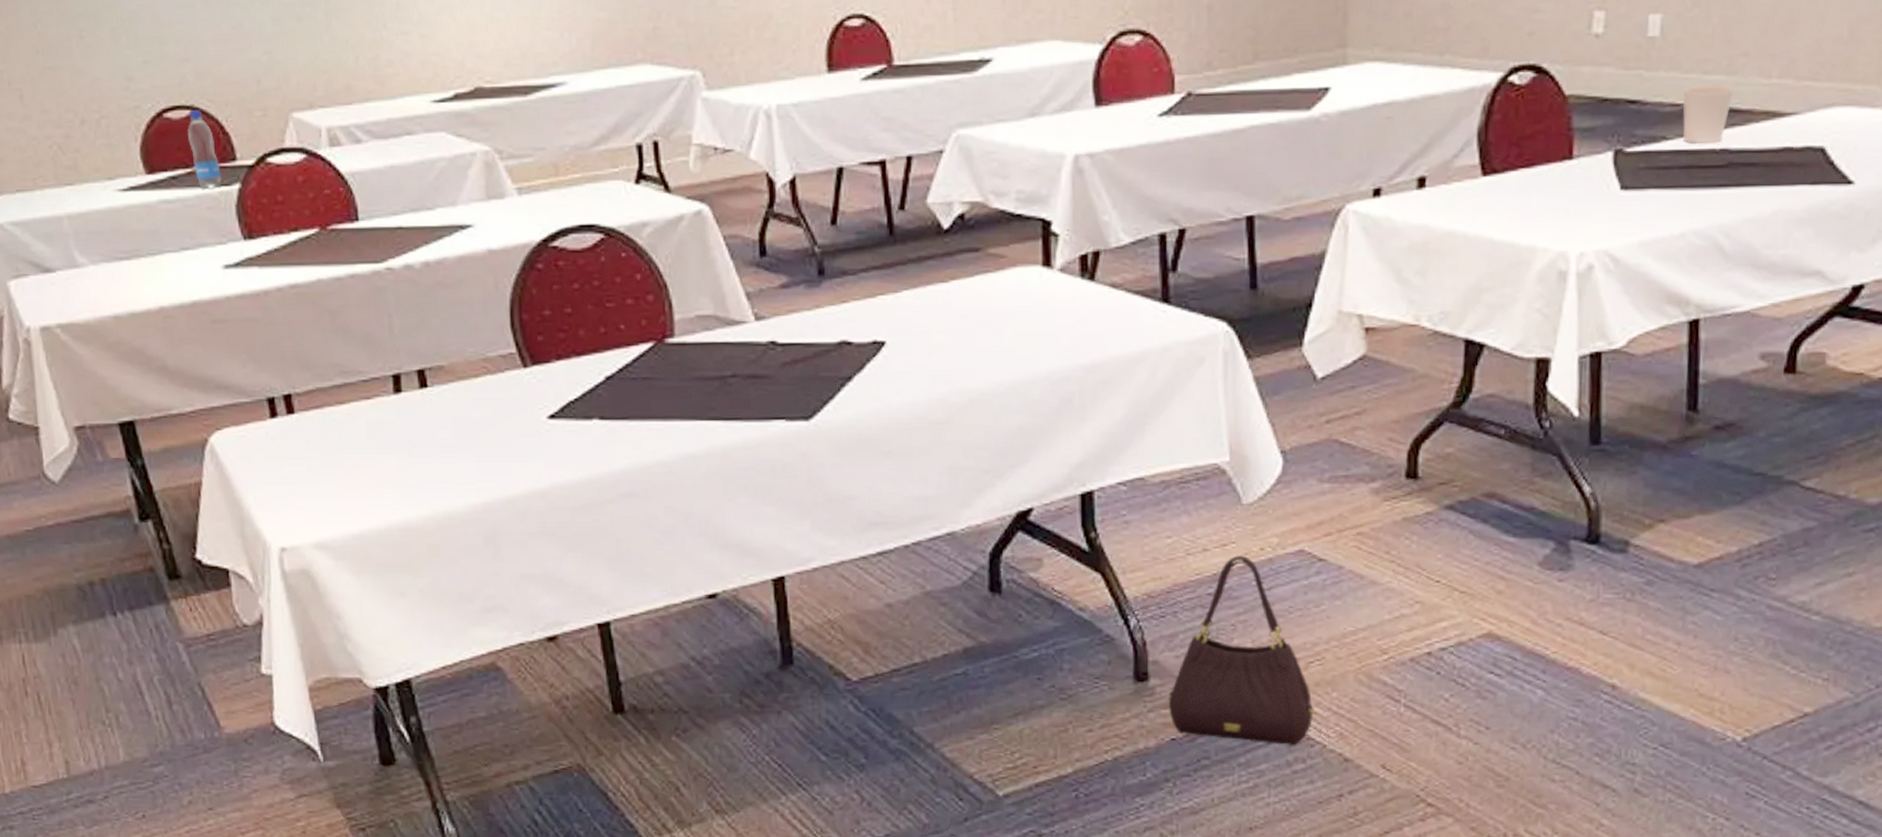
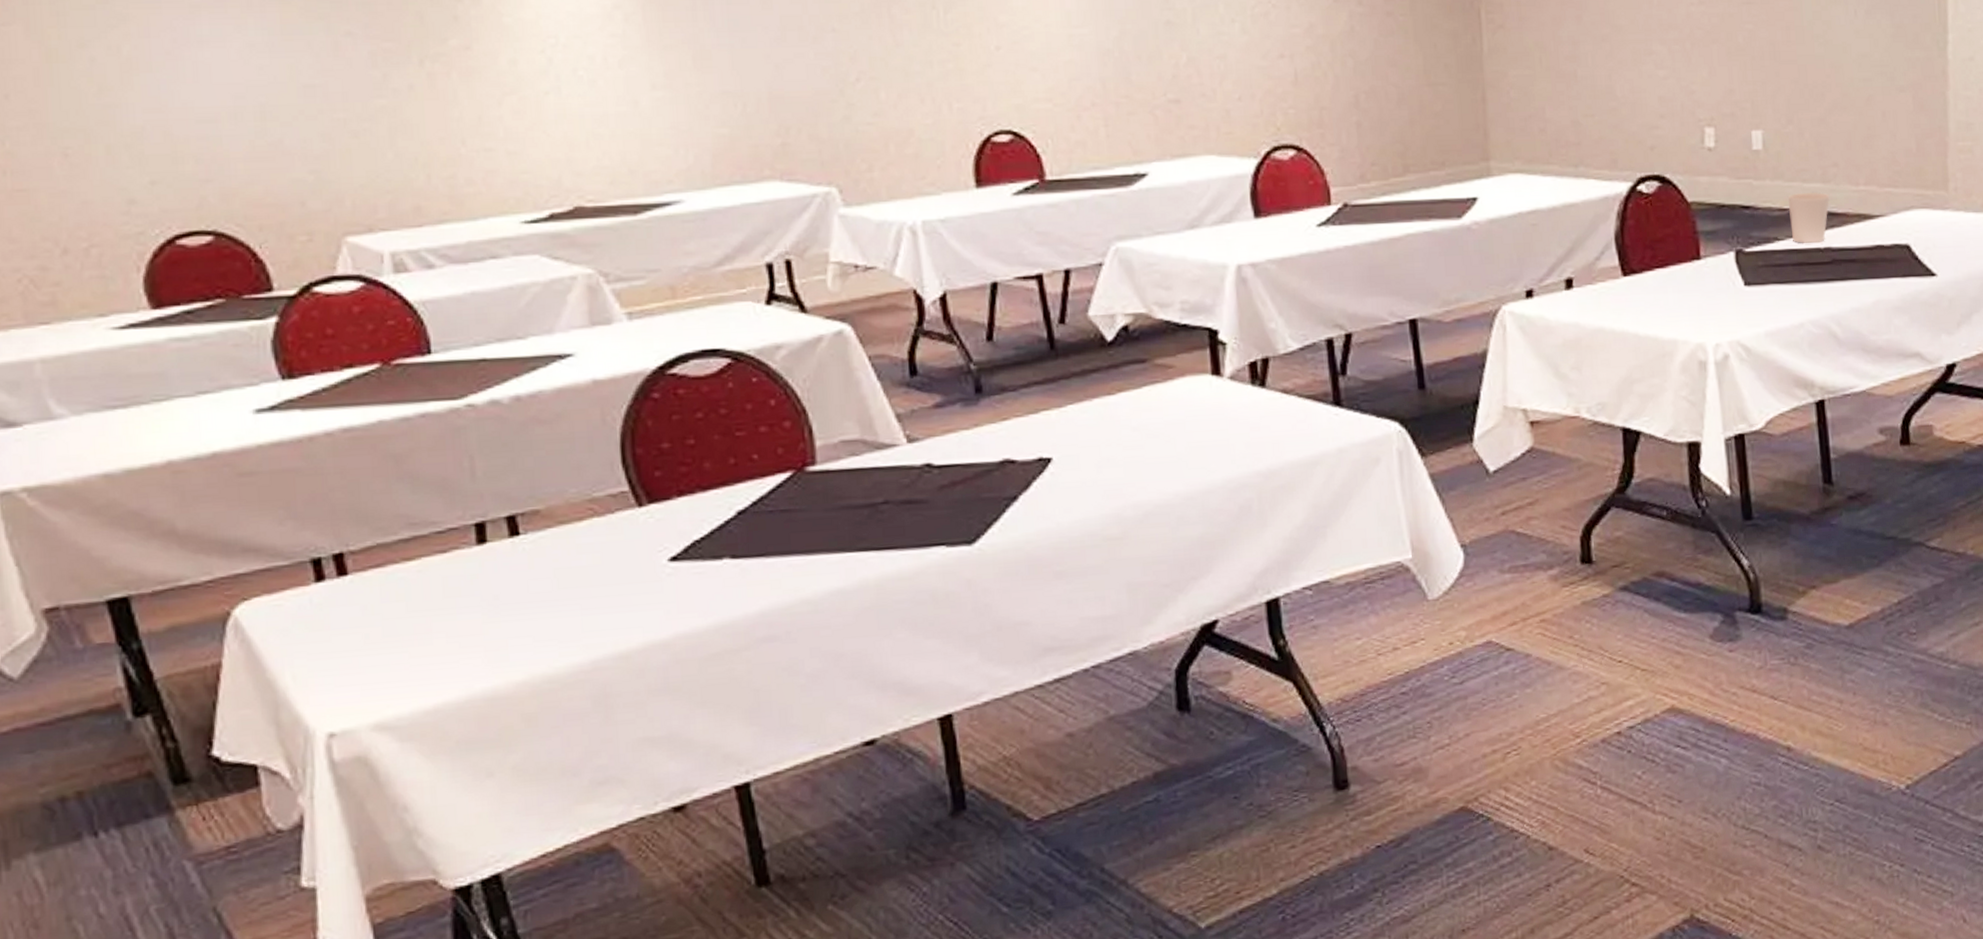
bottle: present [187,110,223,190] -> none [208,236,255,325]
handbag: present [1167,554,1315,746] -> none [1369,650,1517,840]

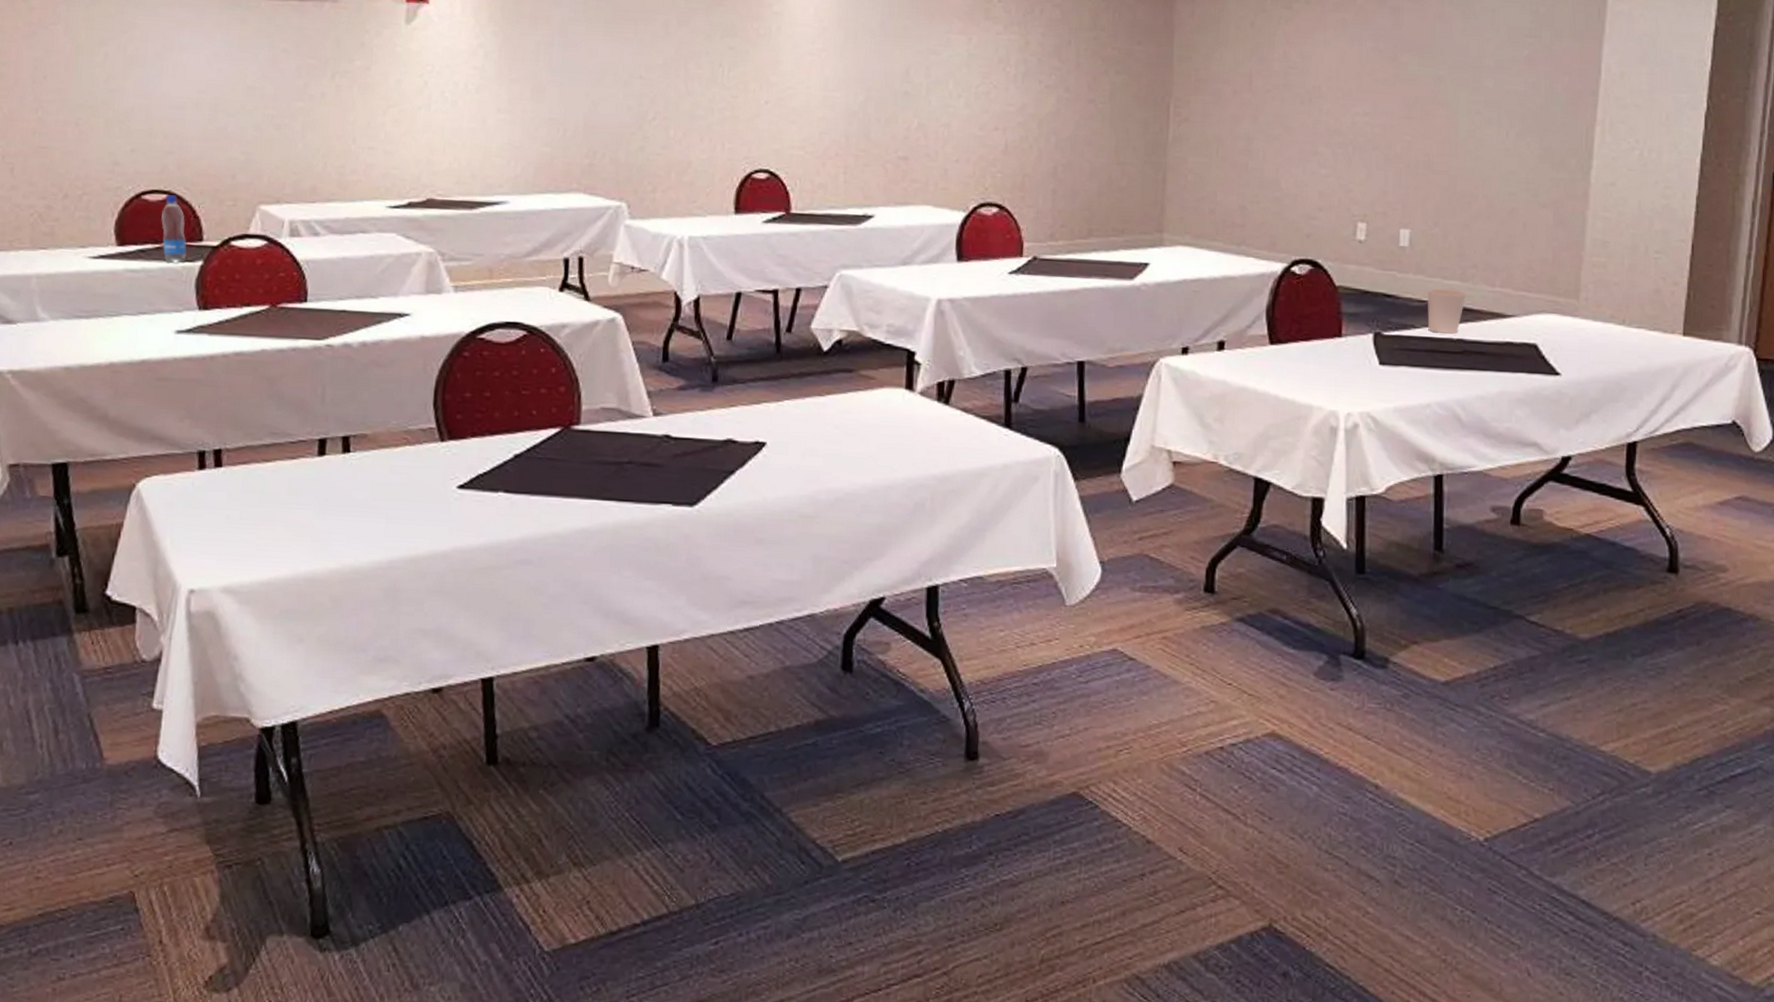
bottle: none [208,236,255,325] -> present [161,195,187,264]

